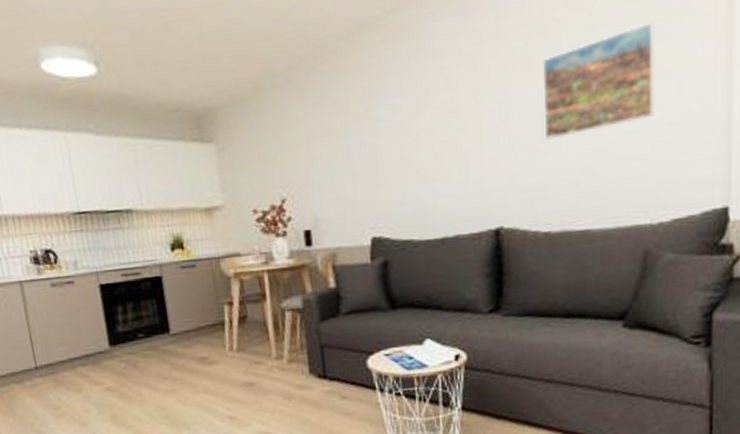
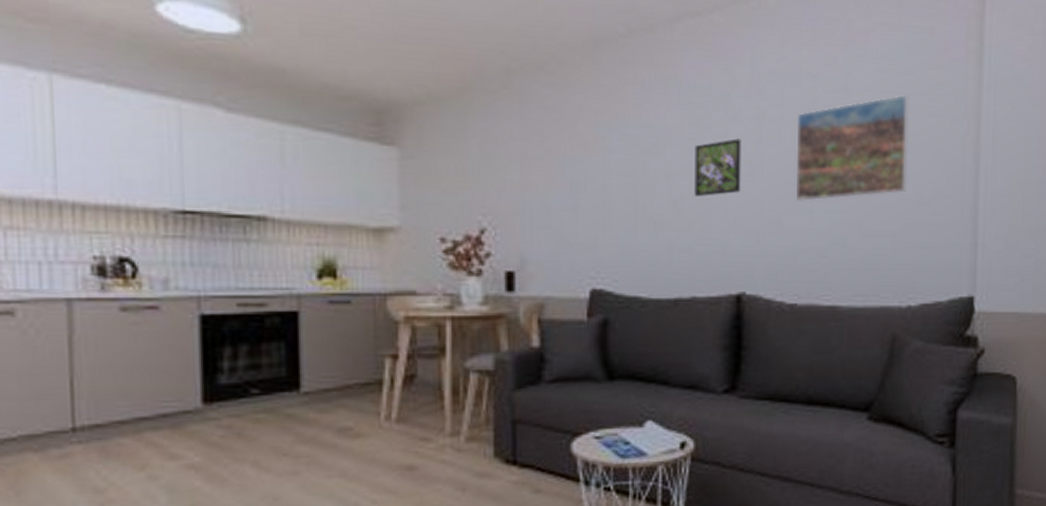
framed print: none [450,92,494,150] -> present [694,138,741,197]

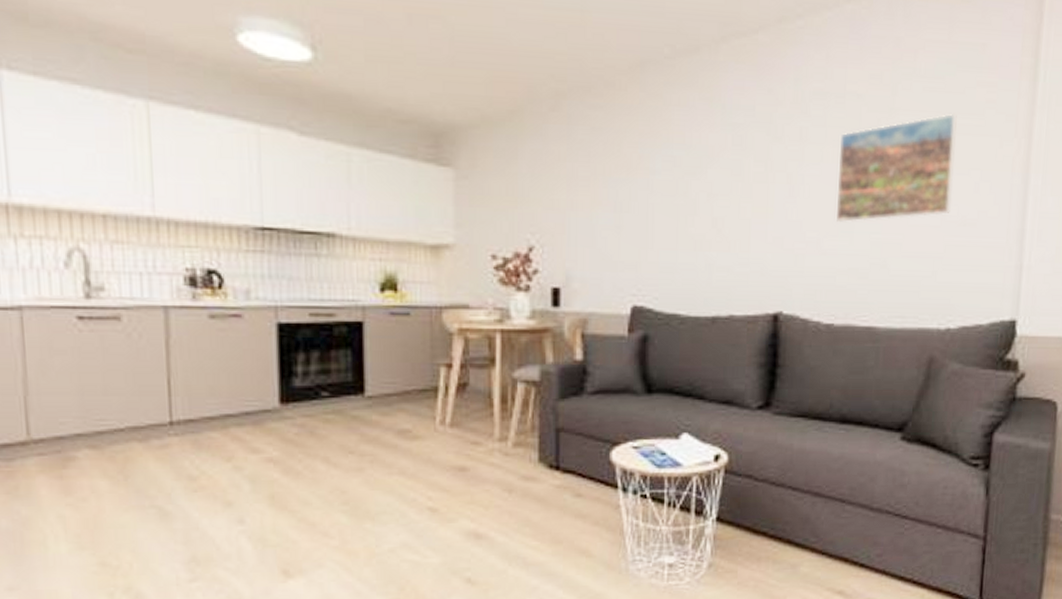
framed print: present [694,138,741,197] -> none [734,159,783,218]

